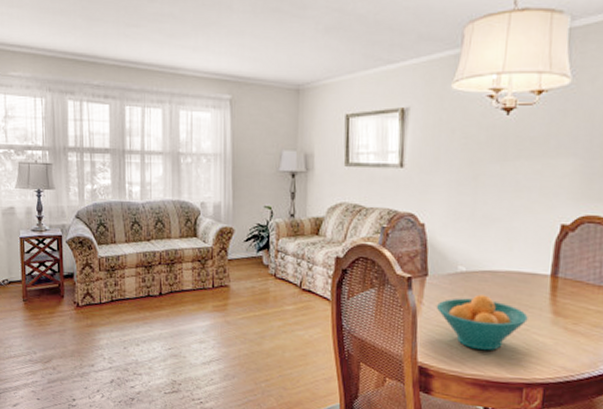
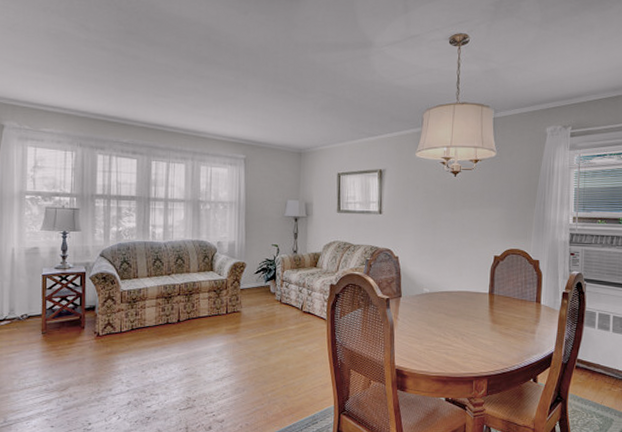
fruit bowl: present [436,294,528,351] -> none [408,310,475,353]

